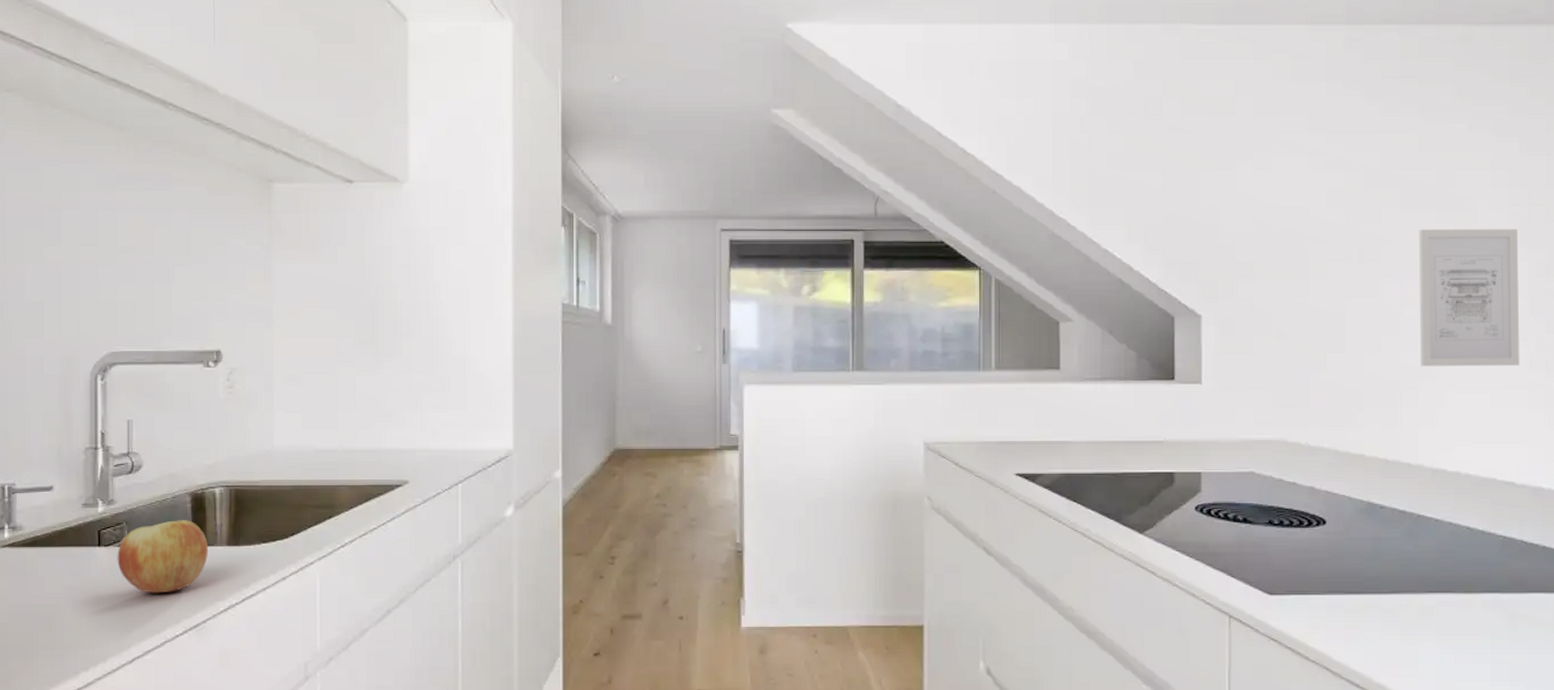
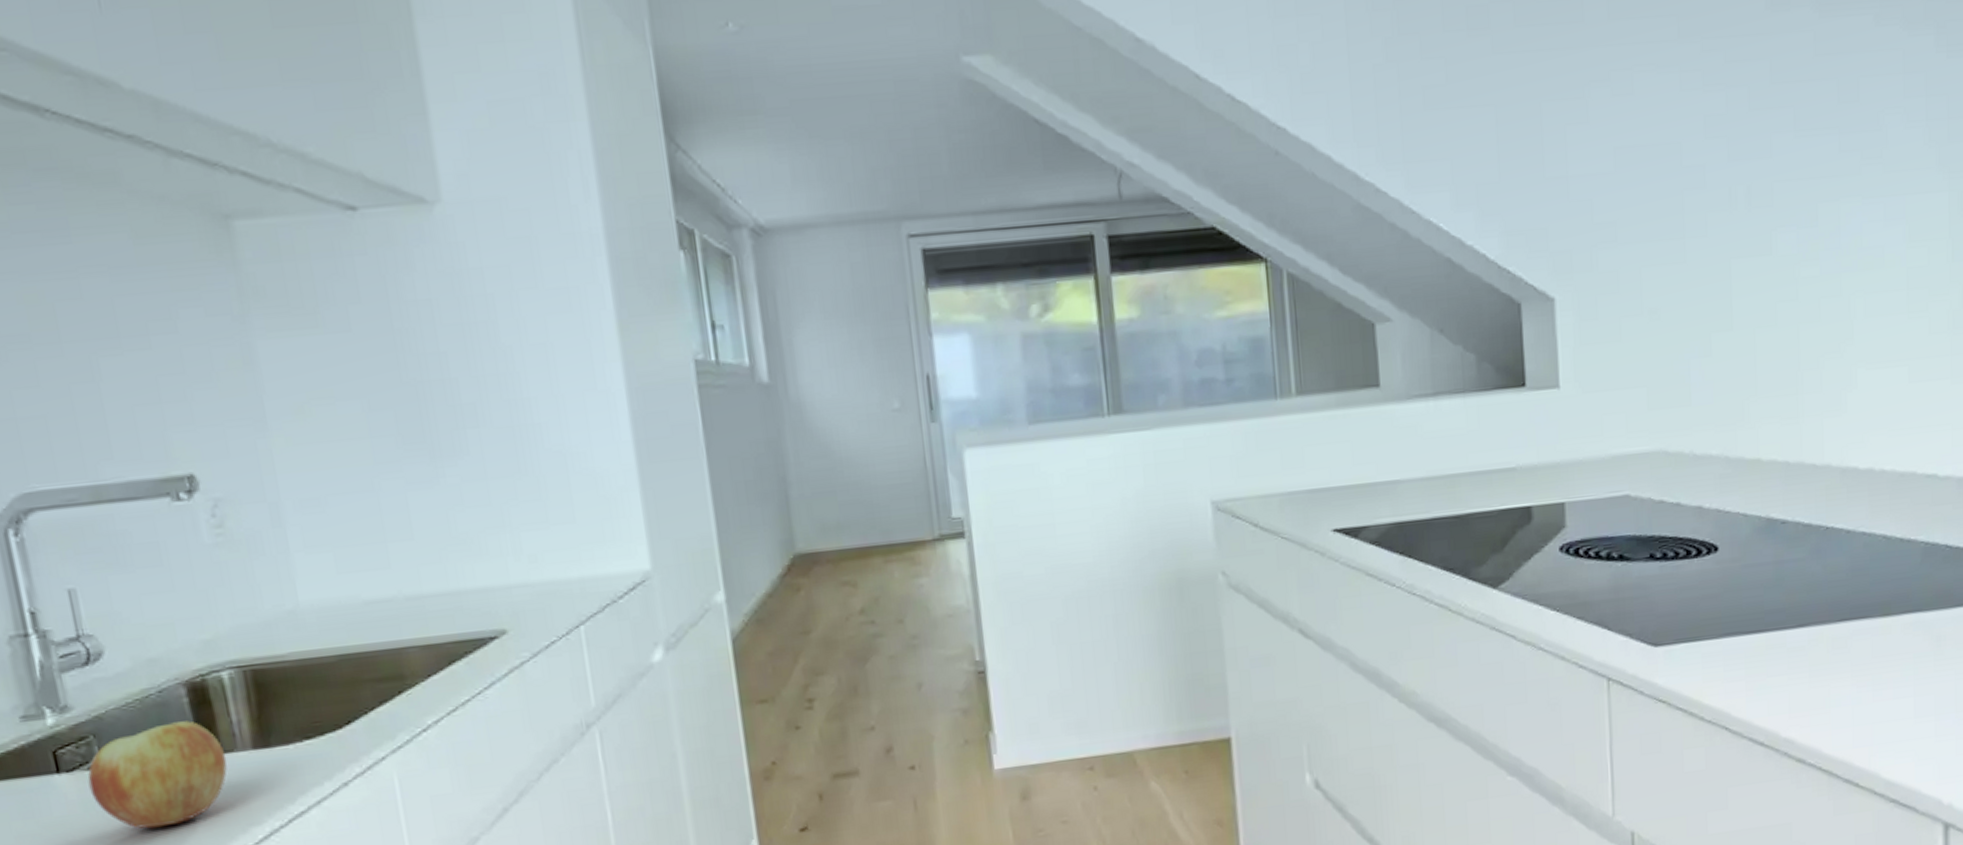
wall art: present [1418,229,1520,367] -> none [1817,151,1941,340]

